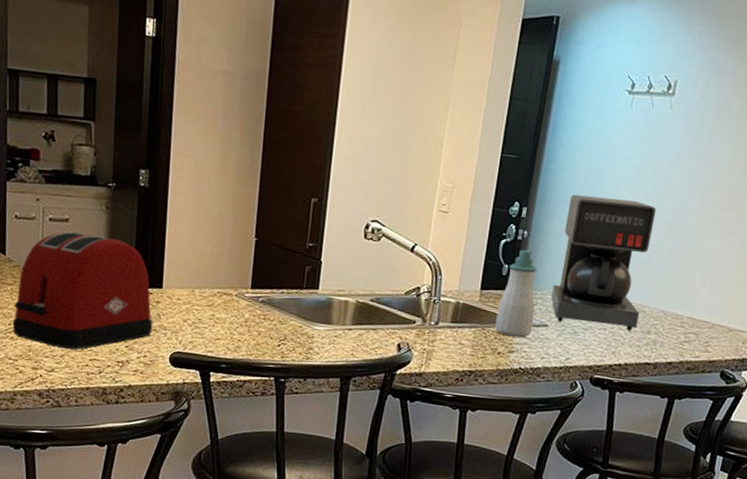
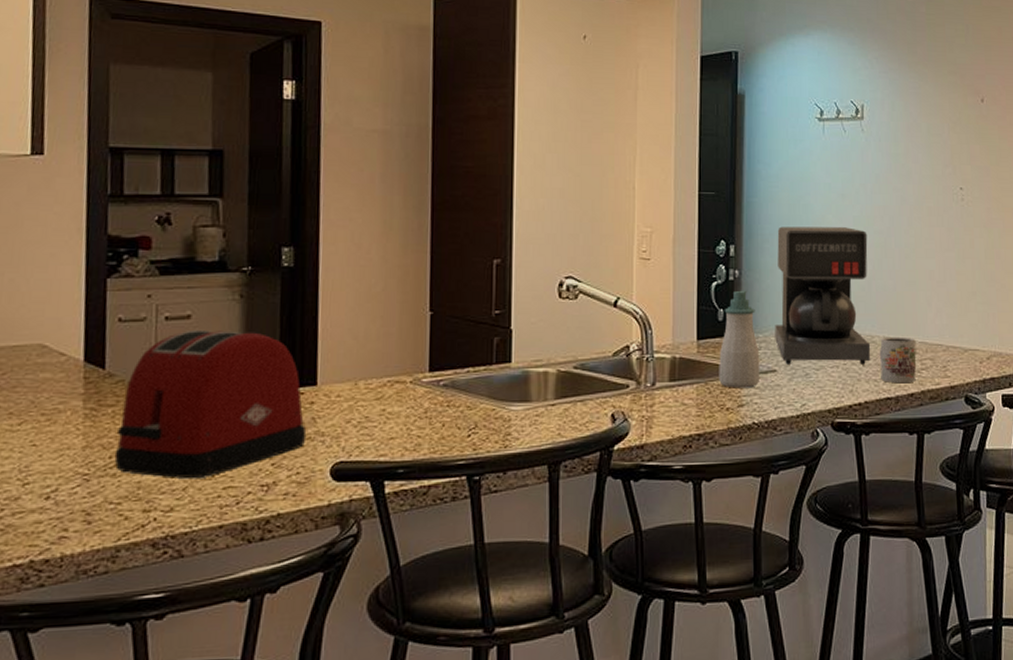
mug: none [644,308,684,353] -> present [880,336,917,384]

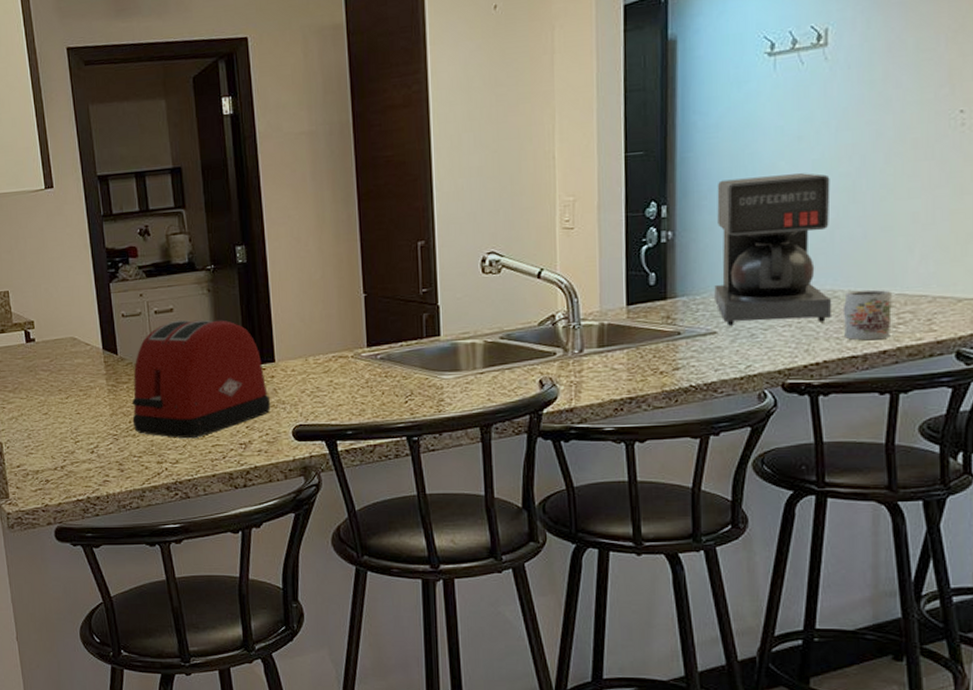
soap bottle: present [719,290,760,388] -> none [651,251,698,352]

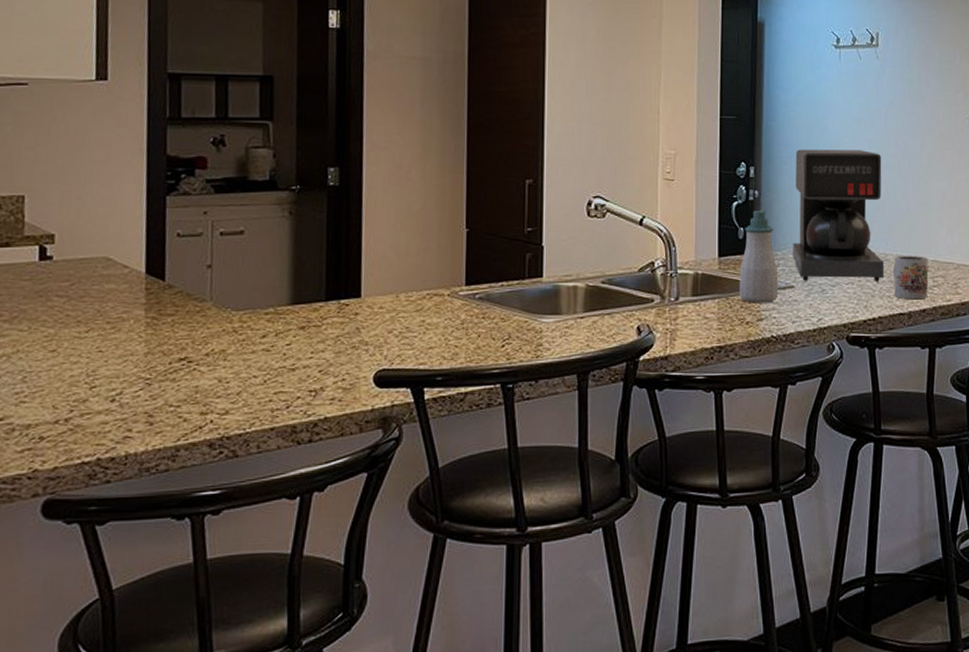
toaster: present [132,320,271,439] -> none [173,244,352,384]
soap bottle: none [651,251,698,352] -> present [739,210,779,303]

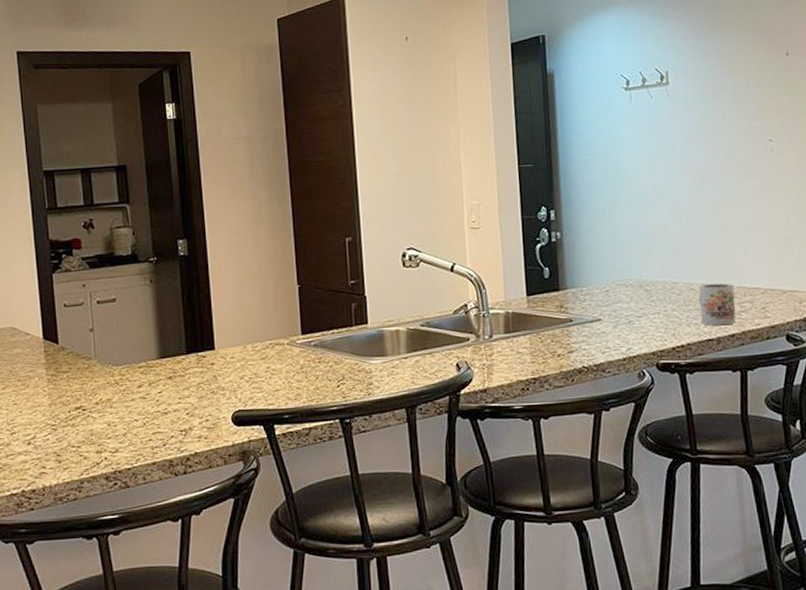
soap bottle: present [739,210,779,303] -> none [548,249,586,337]
coffee maker: present [792,149,884,282] -> none [593,186,690,314]

